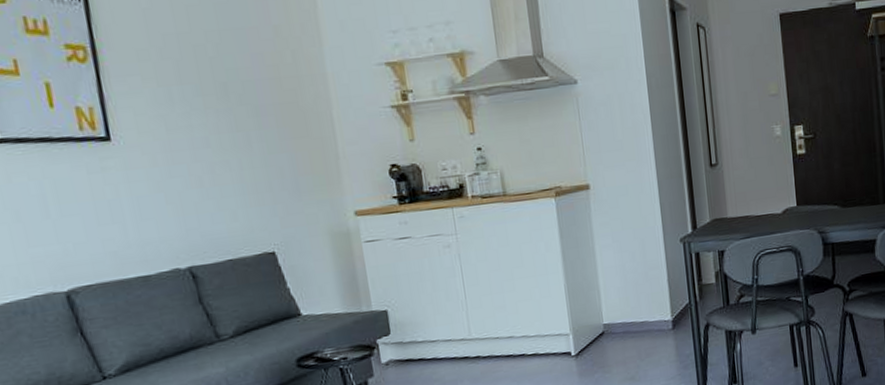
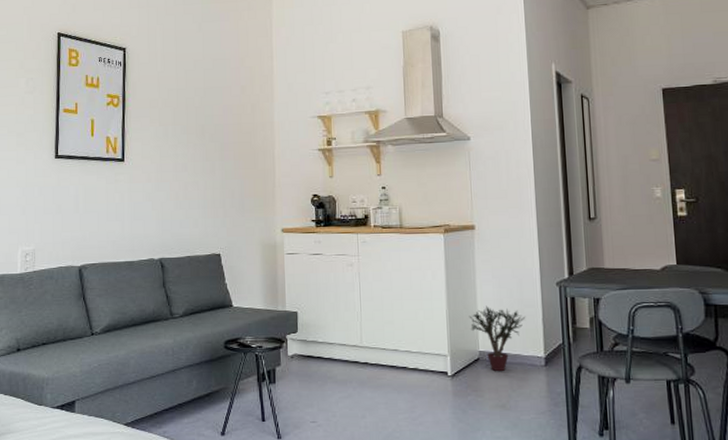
potted plant: none [590,273,651,343] -> present [469,305,526,372]

